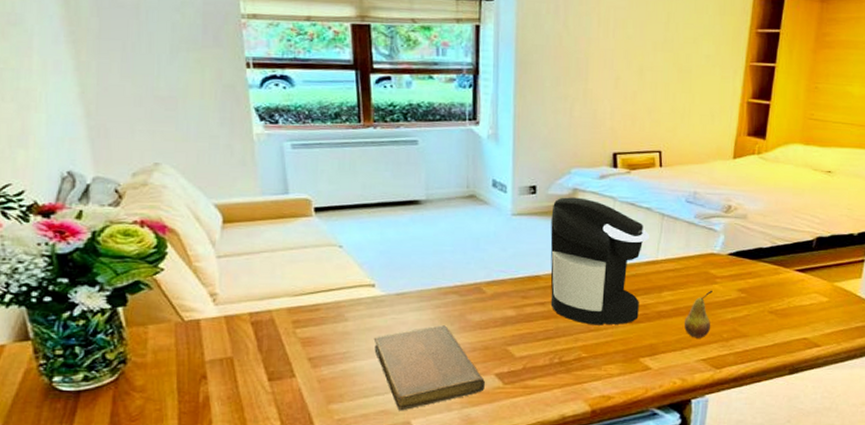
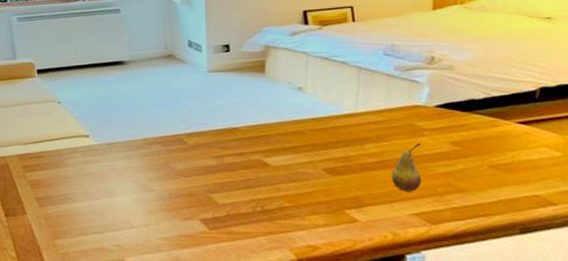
notebook: present [373,325,485,411] -> none [90,172,191,249]
coffee maker: present [550,197,649,325] -> none [245,54,346,176]

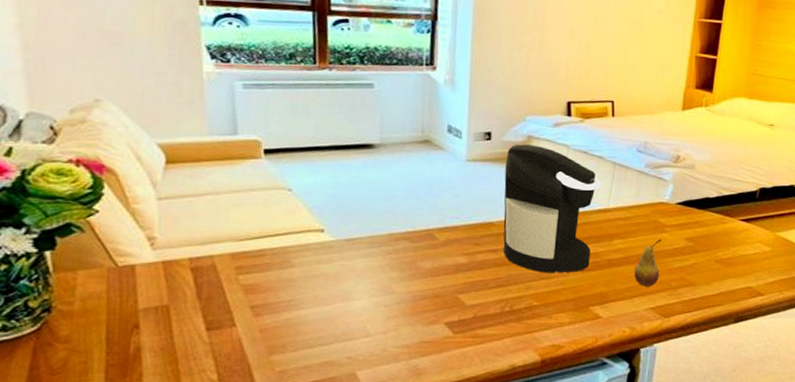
coffee maker: none [245,54,346,176] -> present [503,144,601,273]

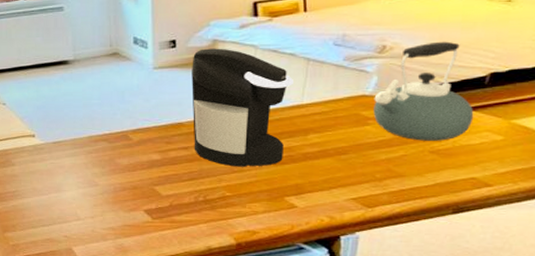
fruit: present [634,238,662,287] -> none [333,131,364,178]
kettle: none [669,156,749,250] -> present [373,41,474,141]

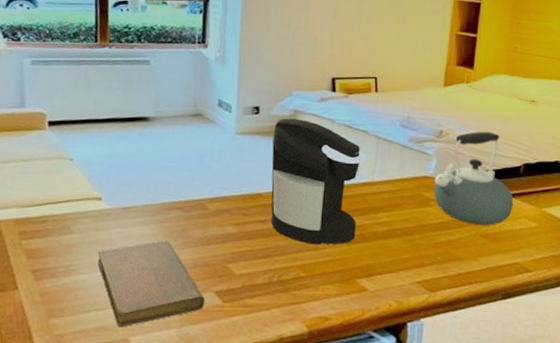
notebook: none [37,168,135,240] -> present [97,240,205,328]

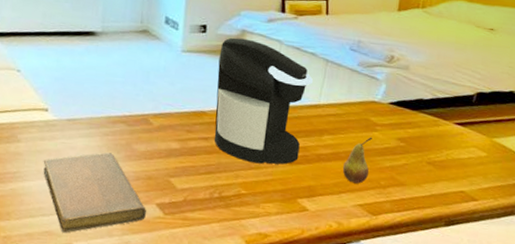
fruit: none [400,212,426,260] -> present [343,137,372,184]
kettle: present [434,131,514,225] -> none [381,58,464,153]

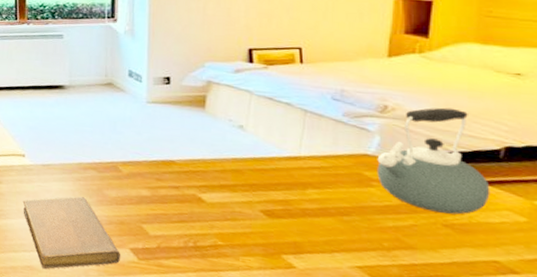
coffee maker: present [214,37,313,165] -> none [184,88,290,218]
fruit: present [343,137,372,184] -> none [334,193,368,244]
kettle: none [381,58,464,153] -> present [377,107,490,215]

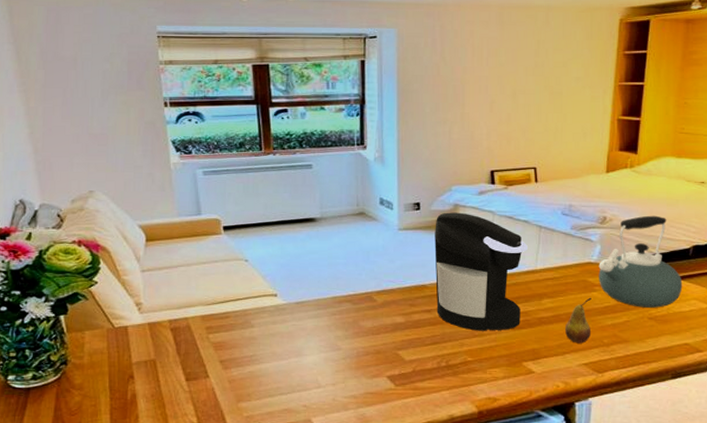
notebook: present [22,196,120,270] -> none [277,331,378,410]
coffee maker: none [184,88,290,218] -> present [435,212,528,331]
fruit: none [334,193,368,244] -> present [565,297,591,344]

